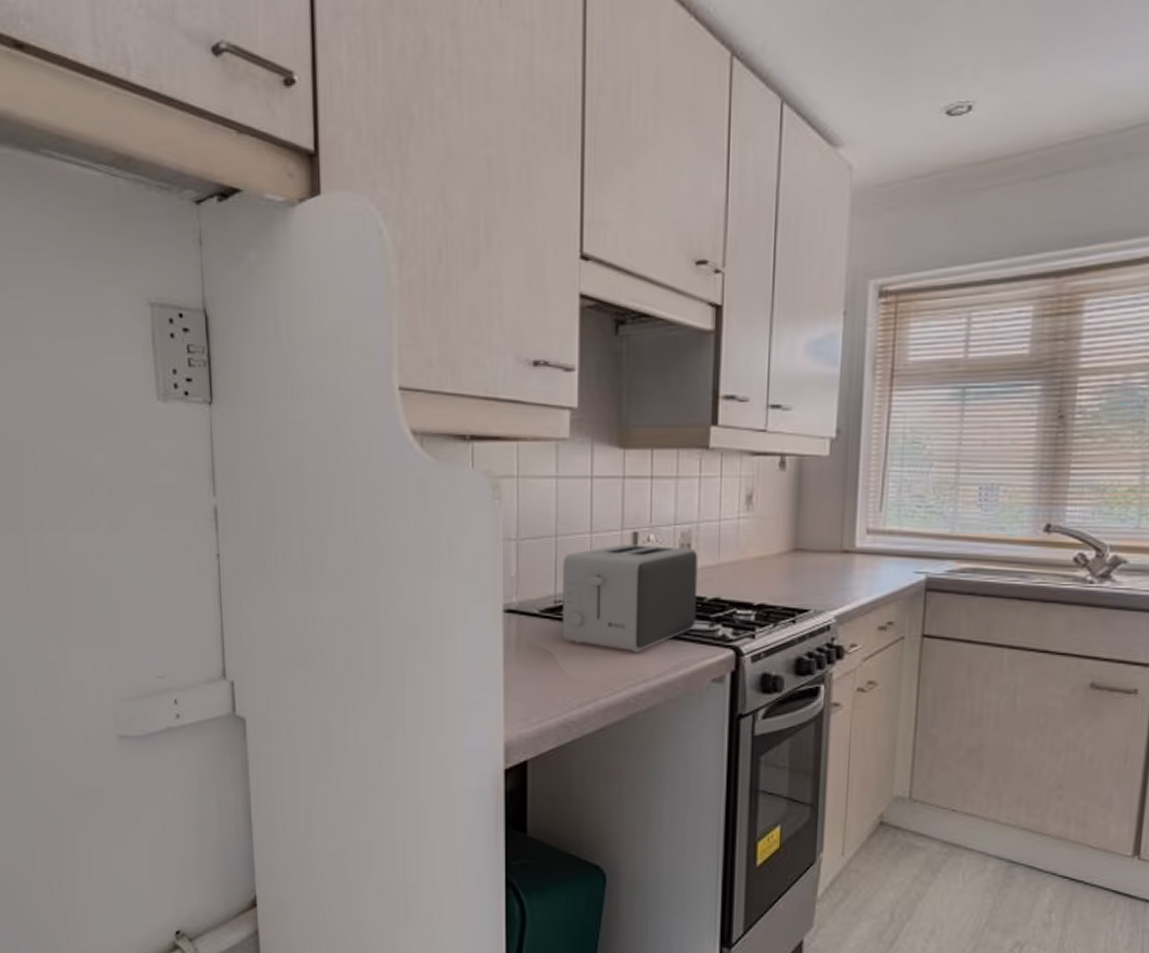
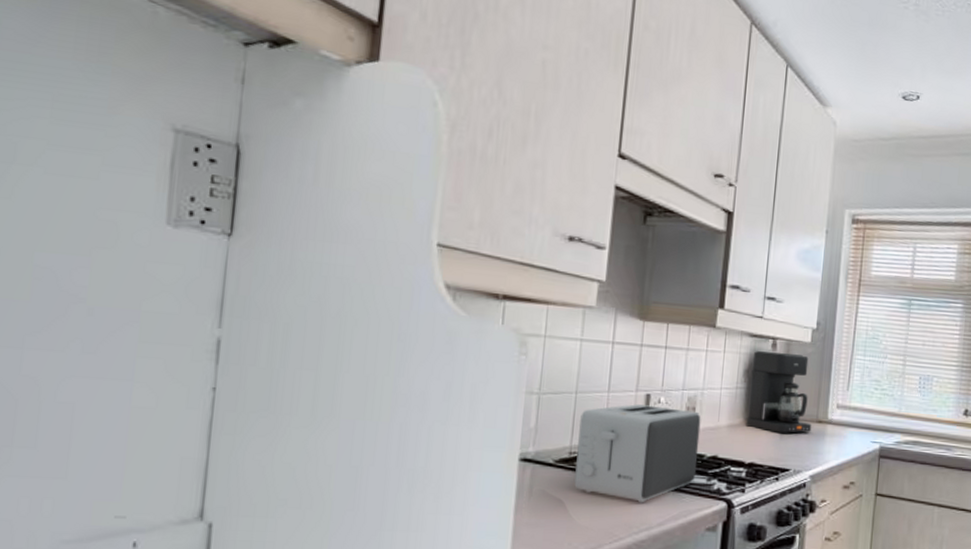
coffee maker: none [752,472,835,567] -> present [746,351,812,434]

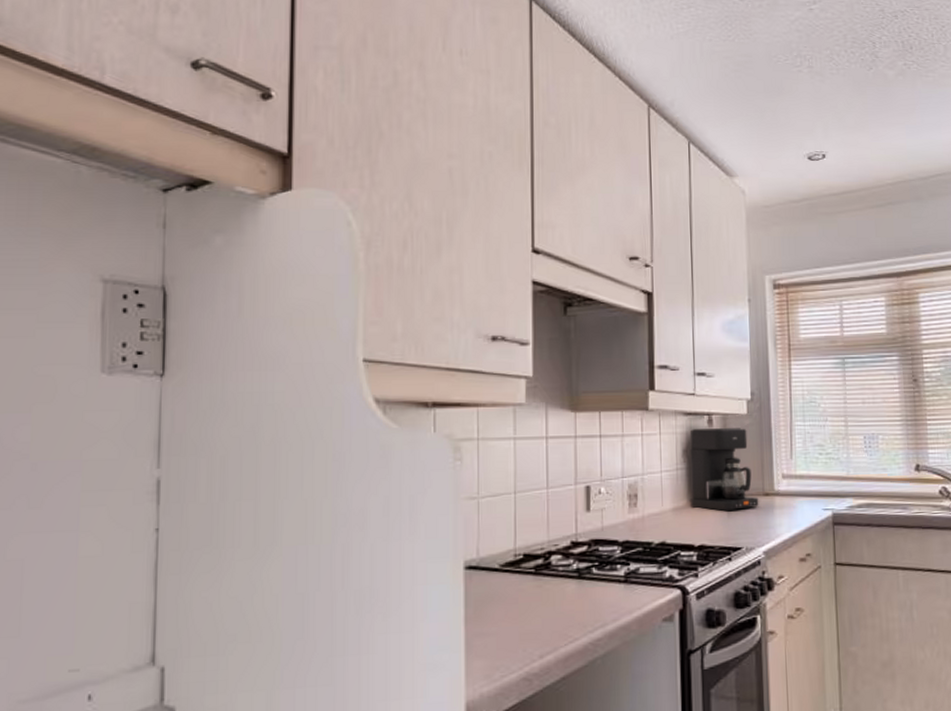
toaster: present [574,404,701,503] -> none [522,497,646,600]

